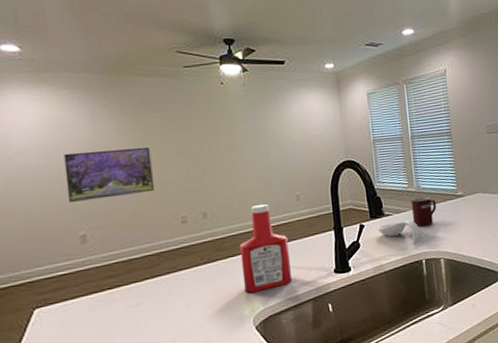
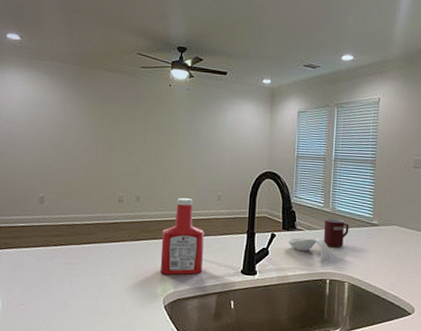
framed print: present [63,147,154,202] -> none [36,127,104,171]

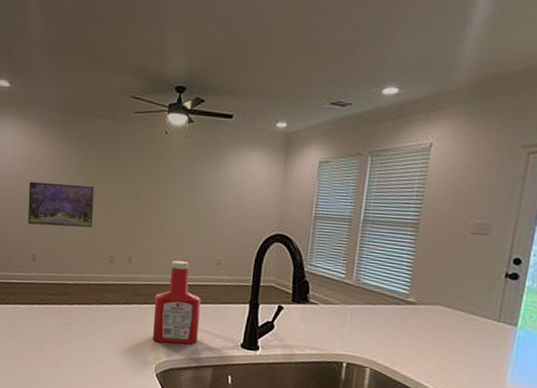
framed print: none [36,127,104,171] -> present [28,181,95,228]
spoon rest: present [287,238,332,260] -> none [297,312,352,341]
mug: present [323,219,349,248] -> none [342,292,377,327]

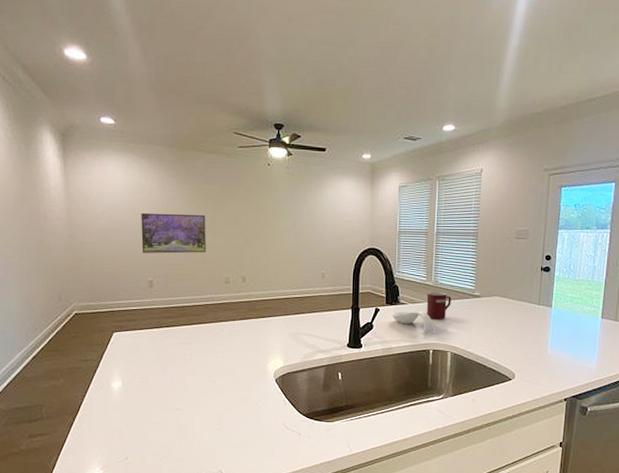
ketchup bottle: present [152,260,201,344] -> none [269,276,310,350]
spoon rest: none [297,312,352,341] -> present [391,311,435,332]
mug: none [342,292,377,327] -> present [426,292,452,320]

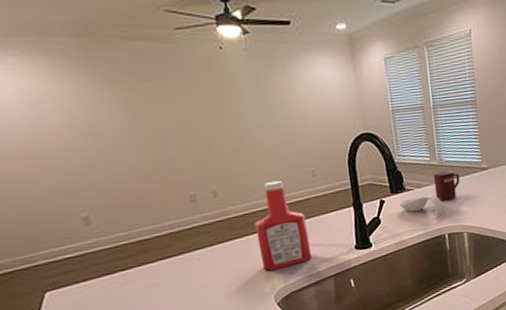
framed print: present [141,212,206,254] -> none [51,121,157,183]
ketchup bottle: none [269,276,310,350] -> present [254,180,311,271]

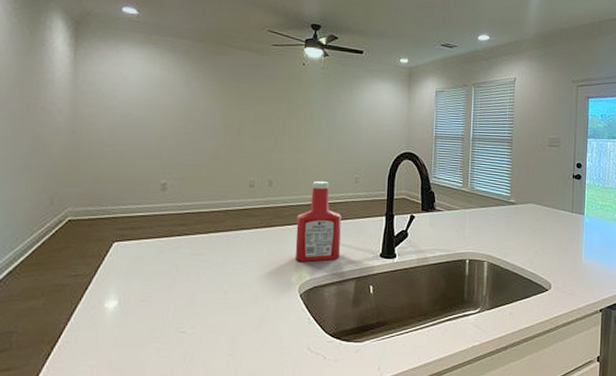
spoon rest: present [398,194,447,216] -> none [427,218,471,241]
mug: present [433,170,460,201] -> none [462,198,488,227]

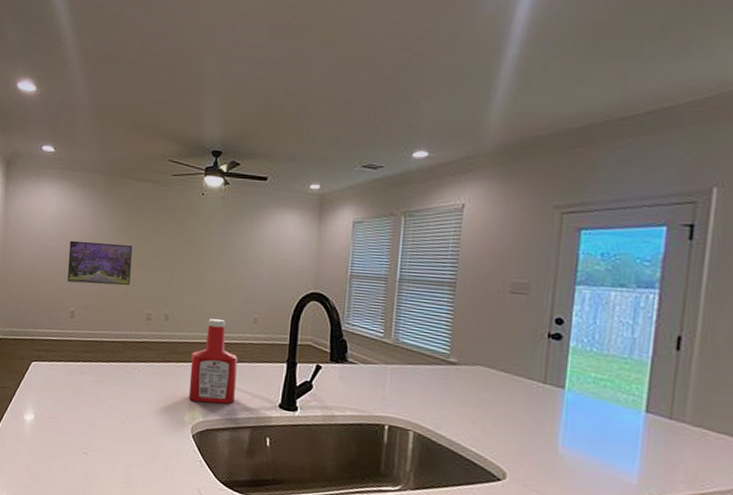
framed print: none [157,108,232,154] -> present [67,240,133,286]

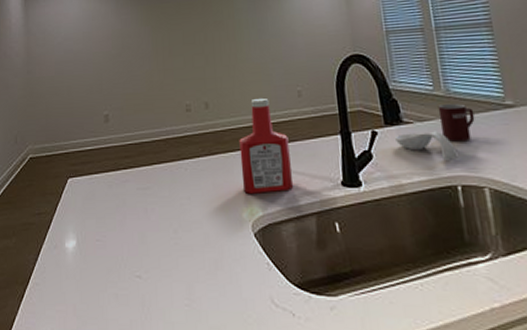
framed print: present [67,240,133,286] -> none [96,35,163,84]
spoon rest: none [336,372,392,402] -> present [394,131,458,160]
mug: none [382,351,417,388] -> present [437,104,475,142]

